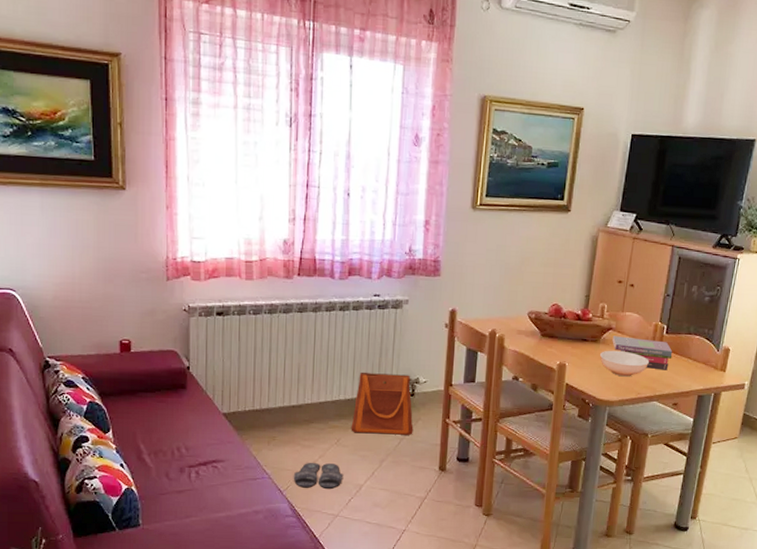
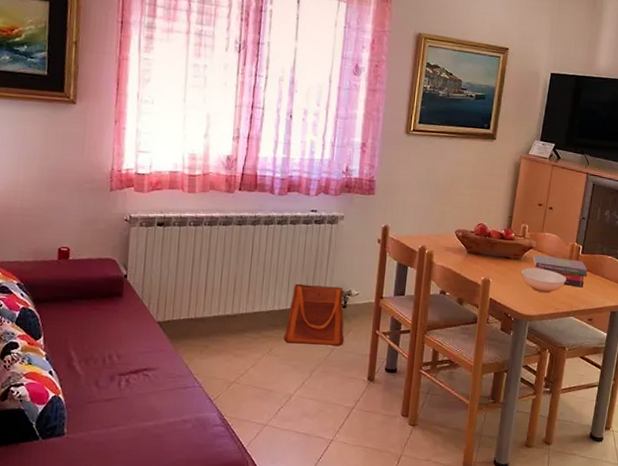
slippers: present [293,462,344,489] -> none [224,371,275,398]

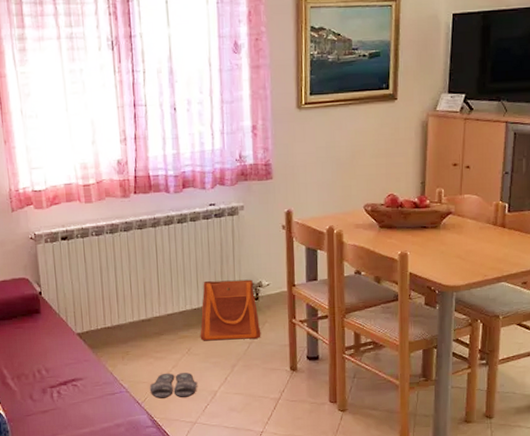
slippers: none [224,371,275,398] -> present [149,372,198,399]
bowl: present [521,267,567,293] -> none [442,234,494,260]
books: present [532,254,588,288] -> none [453,219,517,250]

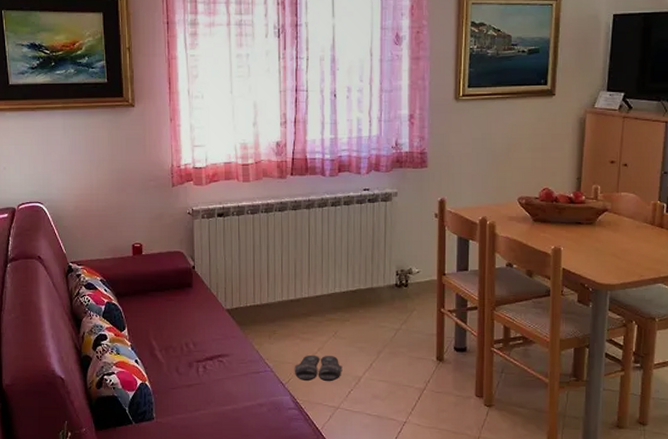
shopping bag: present [200,279,261,341] -> none [347,265,409,326]

